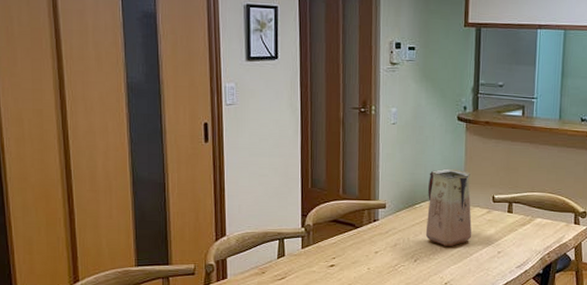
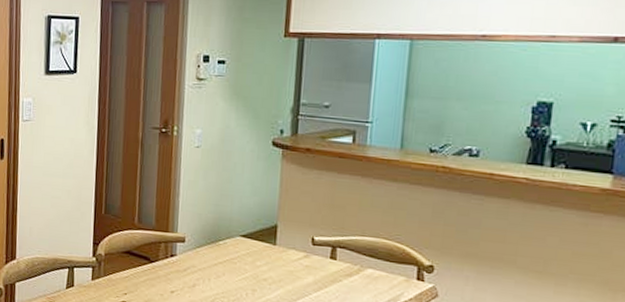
vase: present [425,168,472,247] -> none [229,201,286,294]

